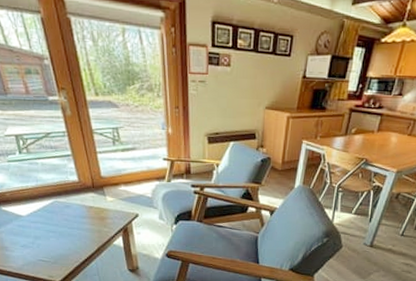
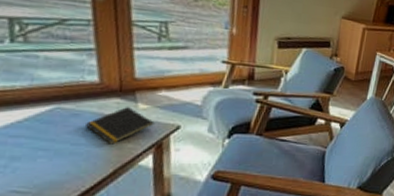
notepad: none [74,200,120,229] -> present [84,107,155,145]

